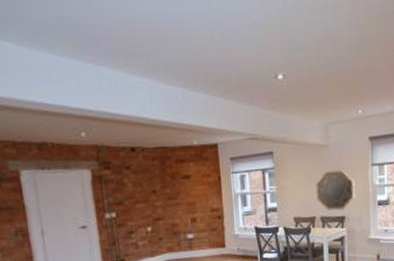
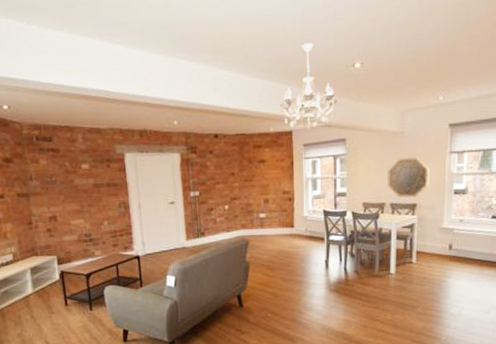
chandelier: none [202,52,263,142] -> present [279,43,338,129]

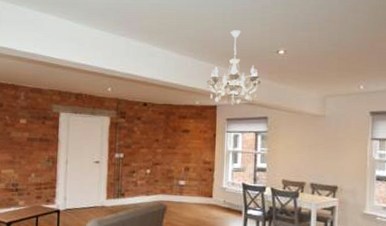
home mirror: present [388,157,430,198] -> none [308,140,351,180]

